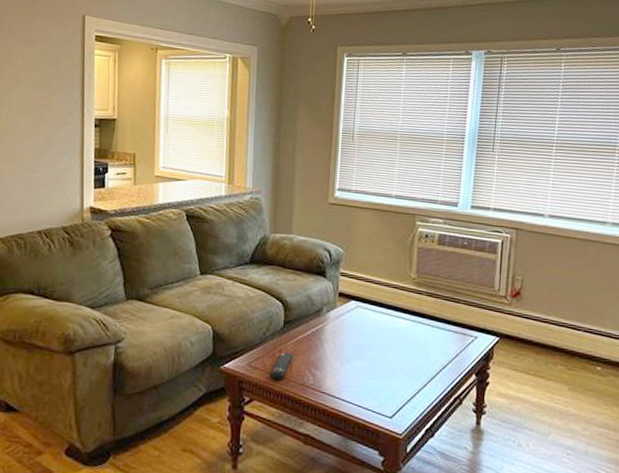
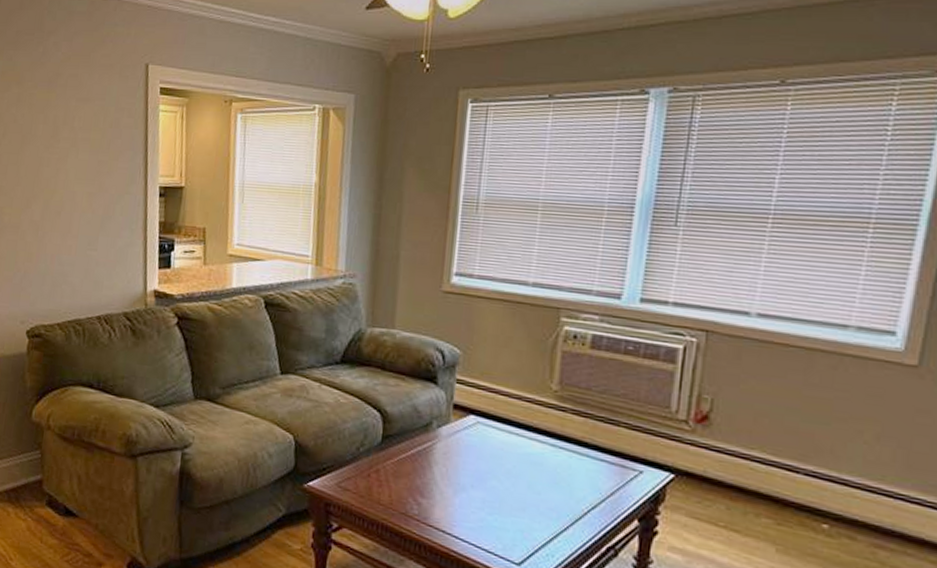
remote control: present [269,352,294,379] -> none [363,472,394,506]

